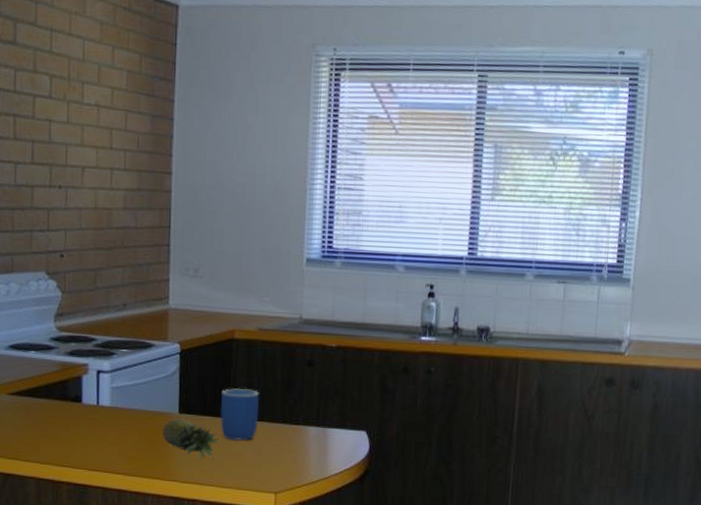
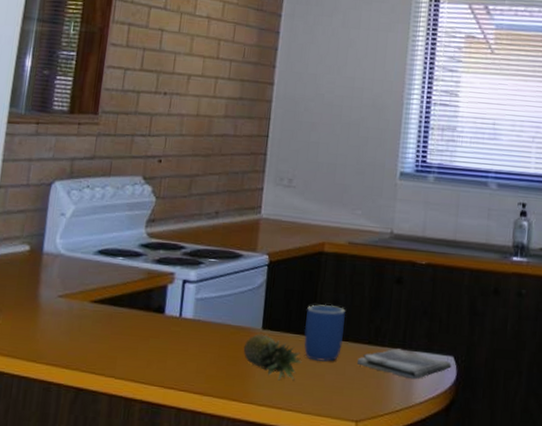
dish towel: none [272,426,364,454] -> present [356,349,452,380]

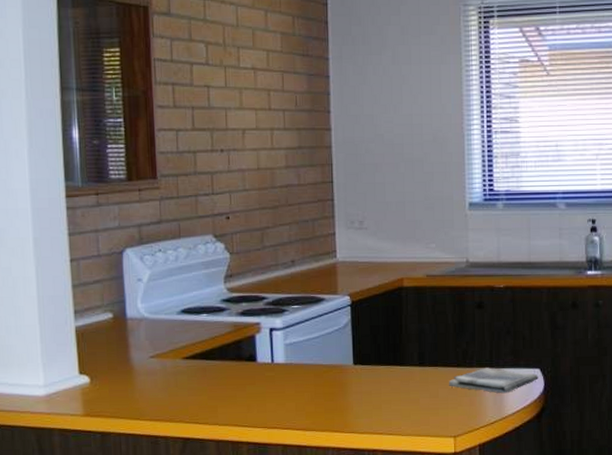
fruit: present [243,334,302,381] -> none [338,369,396,409]
mug: present [304,304,346,362] -> none [394,335,433,388]

